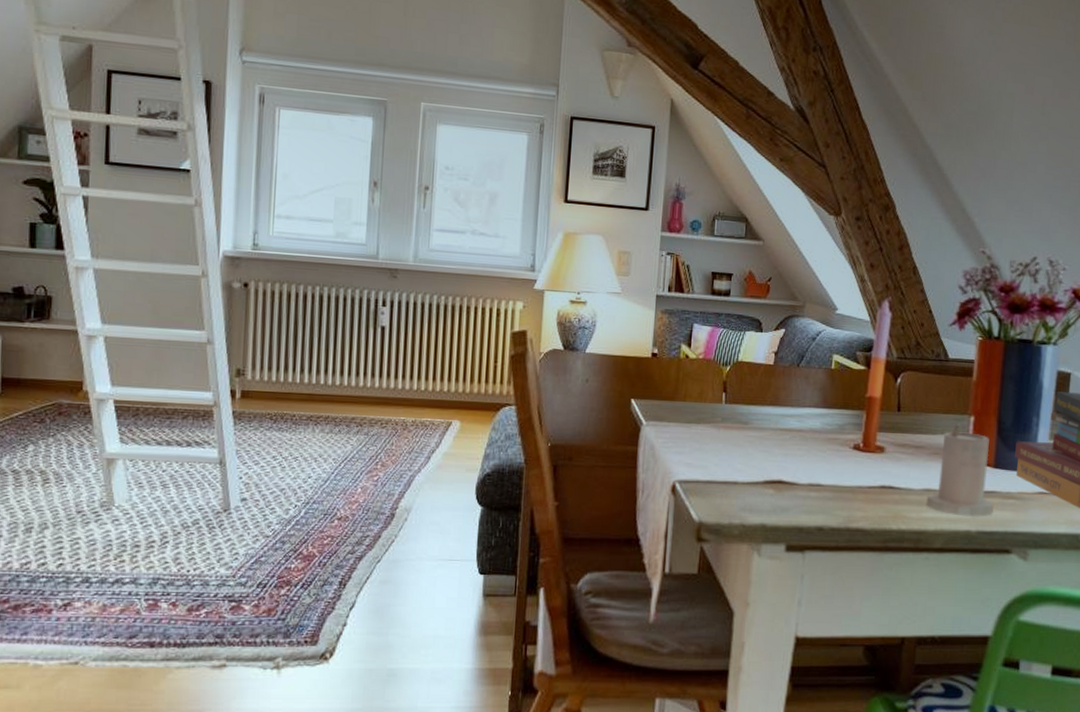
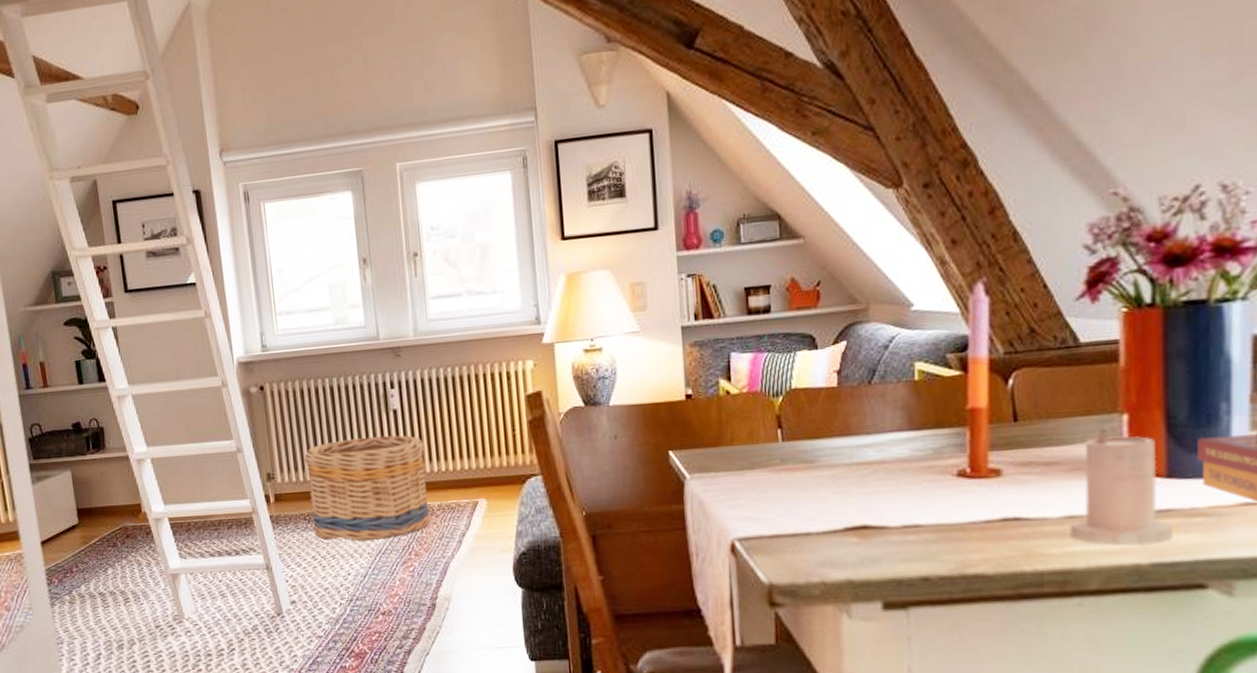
basket: none [279,347,407,447] -> present [303,435,430,541]

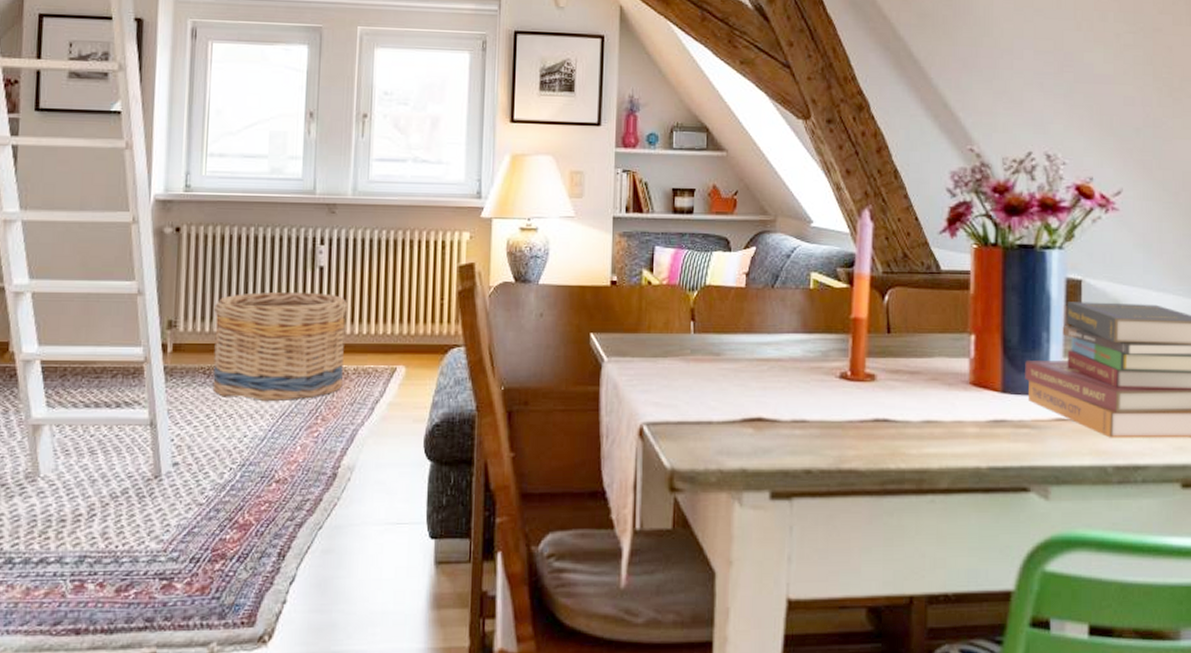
candle: present [1069,428,1173,547] -> none [927,345,1005,452]

